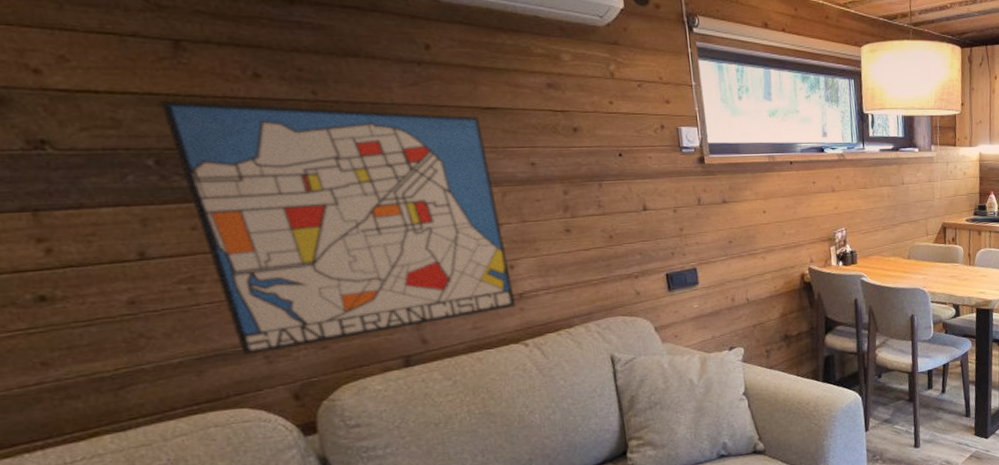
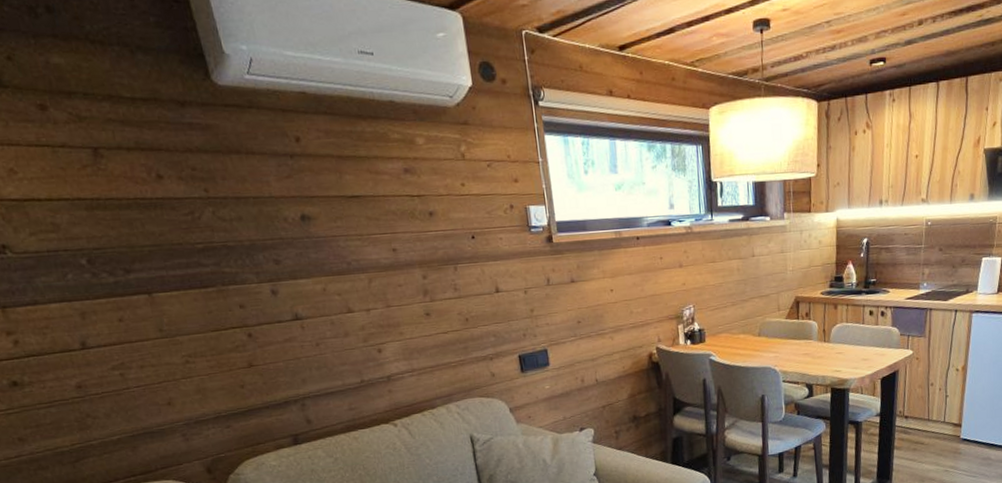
wall art: present [159,100,516,355] -> none [86,204,385,433]

